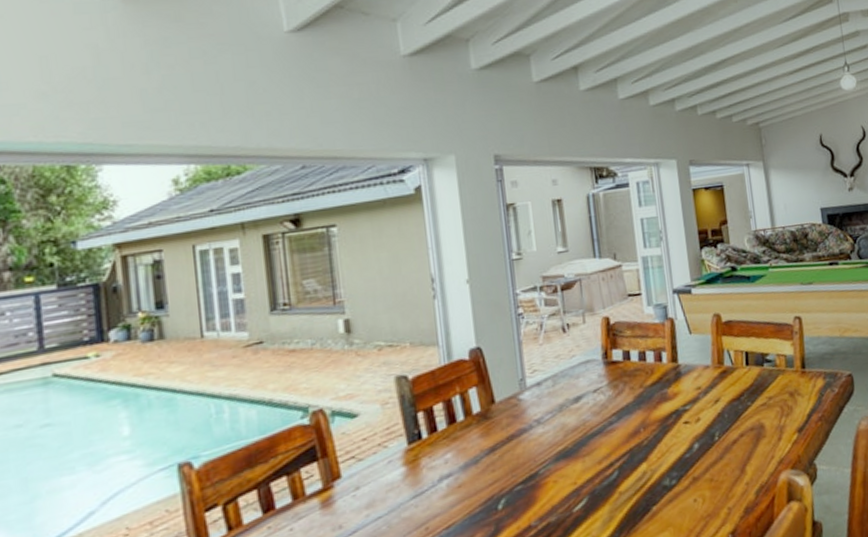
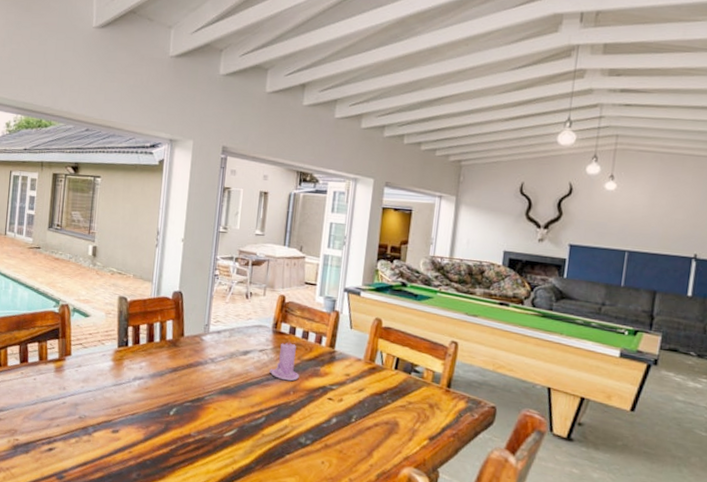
candle: none [609,367,646,418] -> present [268,339,299,381]

